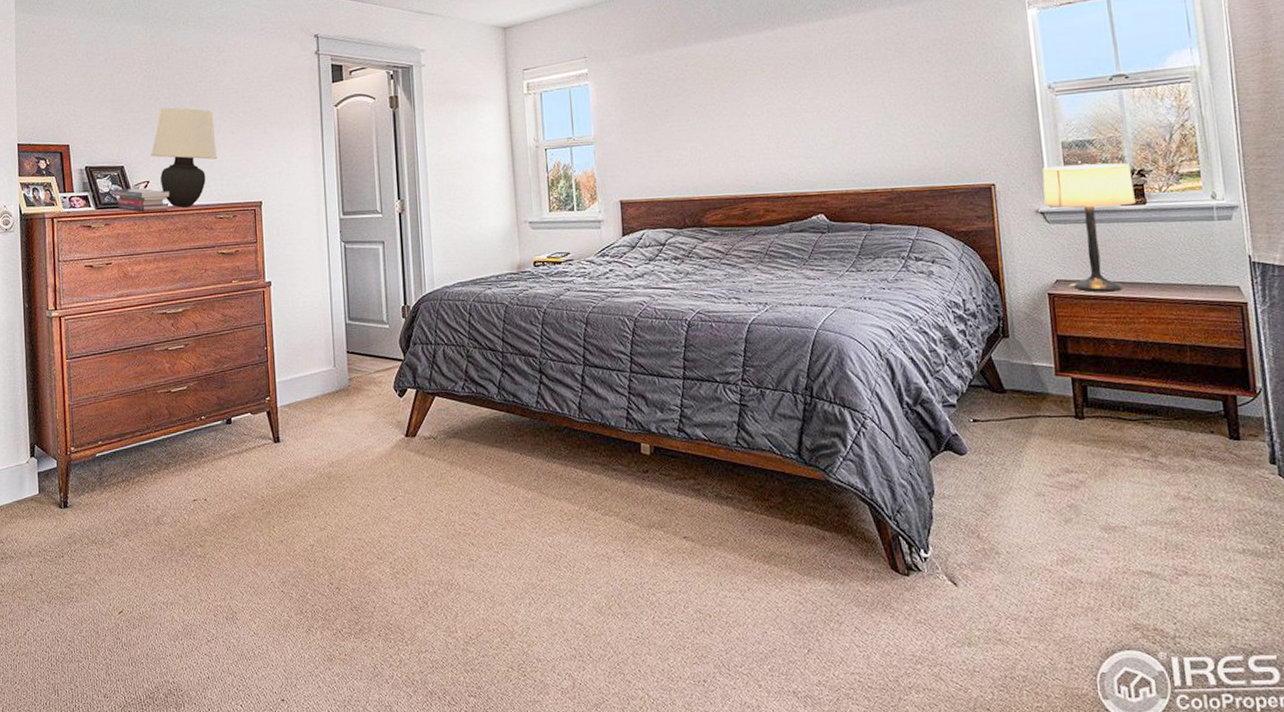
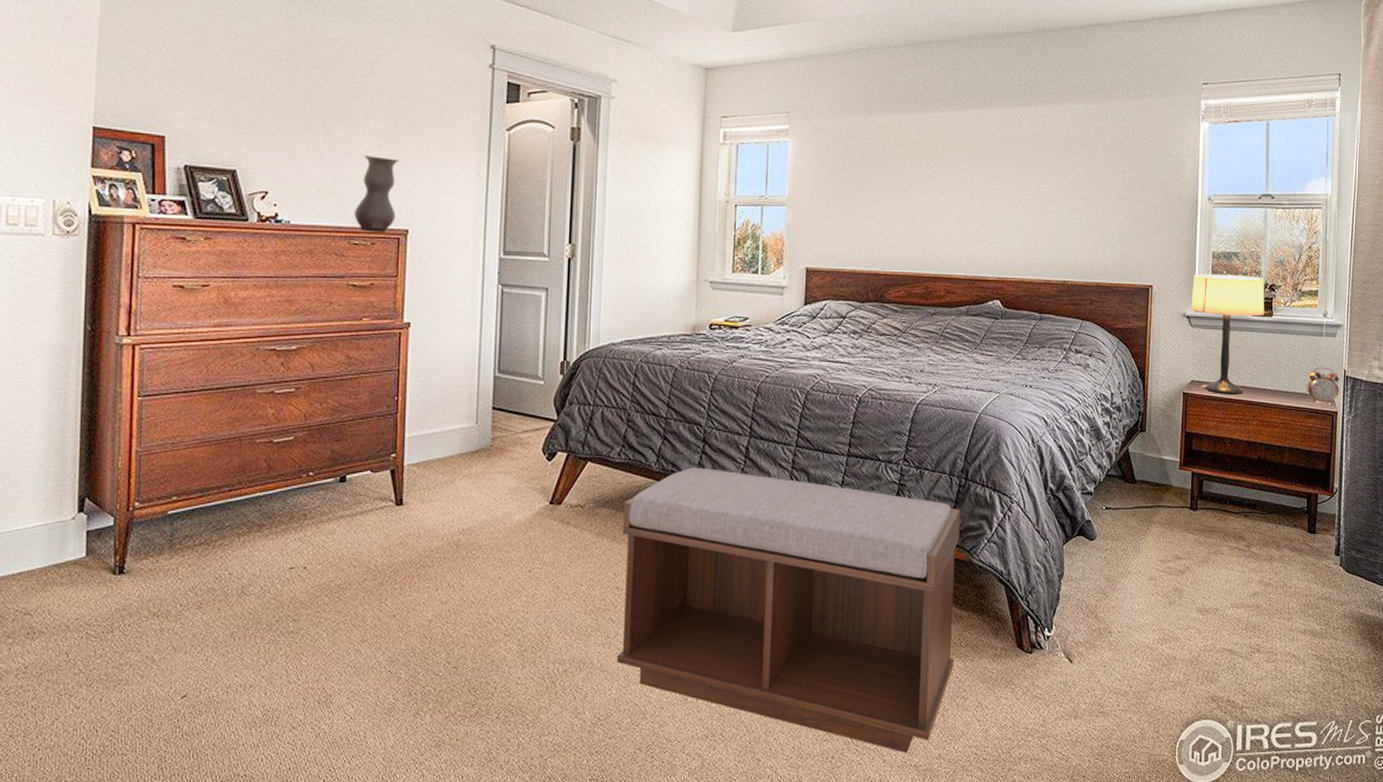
books: present [110,188,170,213] -> none [215,197,294,229]
table lamp: present [151,107,218,209] -> none [273,106,359,229]
vase: none [217,141,251,207] -> present [354,156,399,233]
bench: none [471,397,823,679] -> present [617,467,960,753]
alarm clock: none [1202,253,1246,296] -> present [1307,367,1340,406]

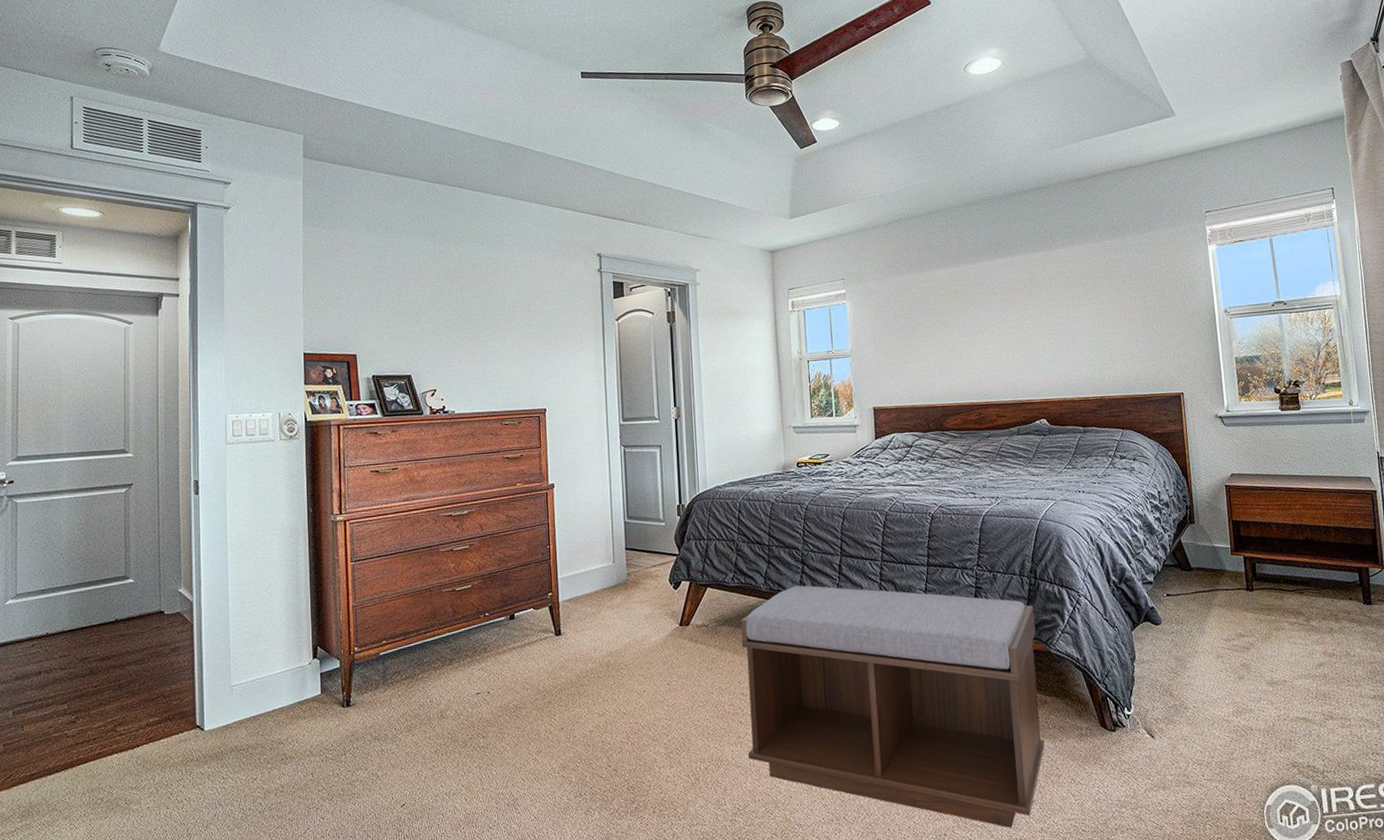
vase: present [354,156,399,233] -> none [503,352,536,414]
table lamp: present [1190,273,1265,395] -> none [1220,375,1292,484]
alarm clock: present [1307,367,1340,406] -> none [1343,450,1375,485]

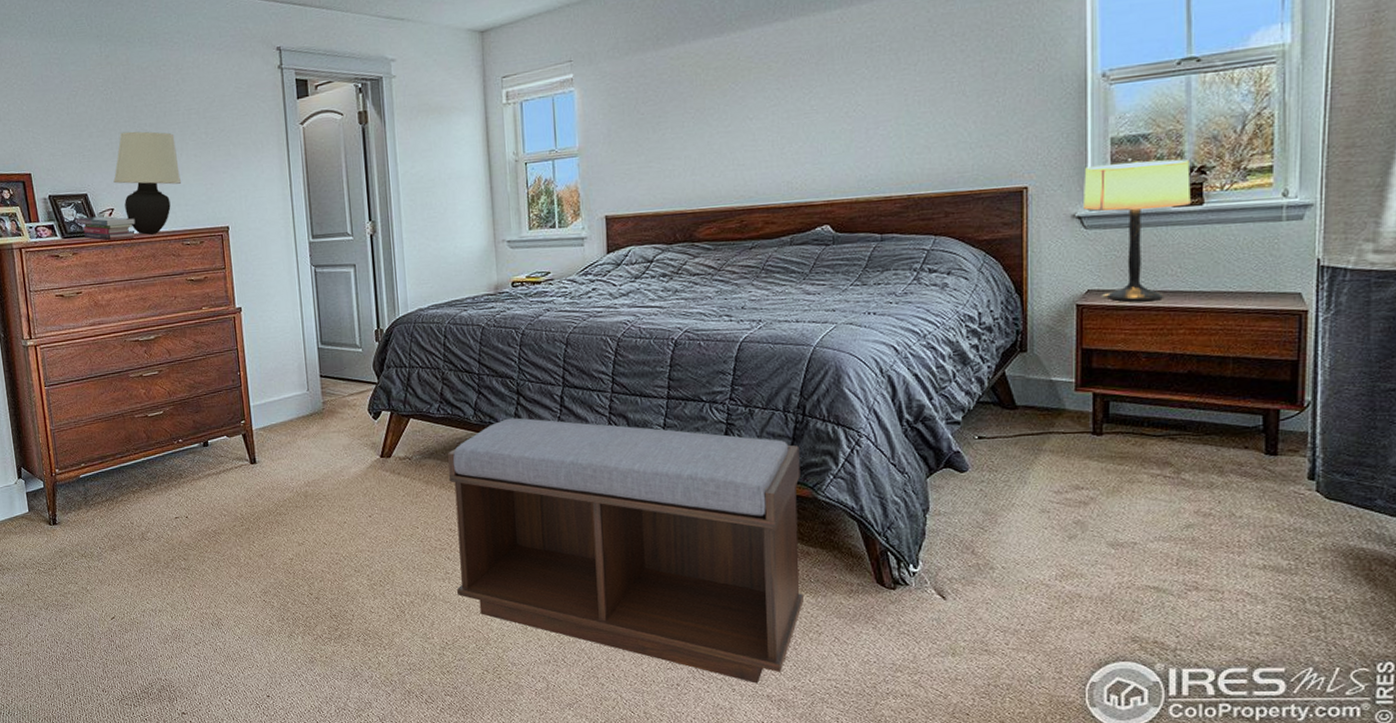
books: none [397,396,457,420] -> present [75,216,136,241]
table lamp: none [438,320,504,416] -> present [113,131,182,236]
table lamp: none [1220,375,1292,484] -> present [1082,159,1191,302]

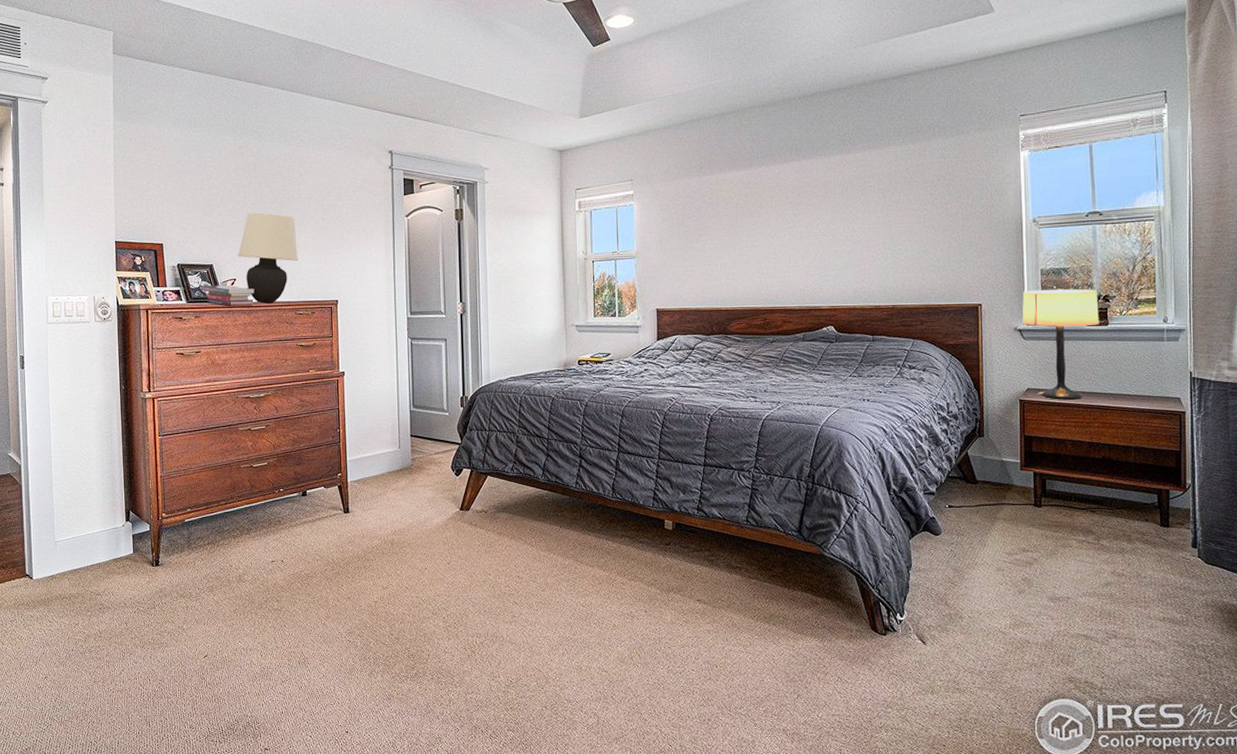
bench: present [447,418,804,684] -> none [518,478,813,719]

